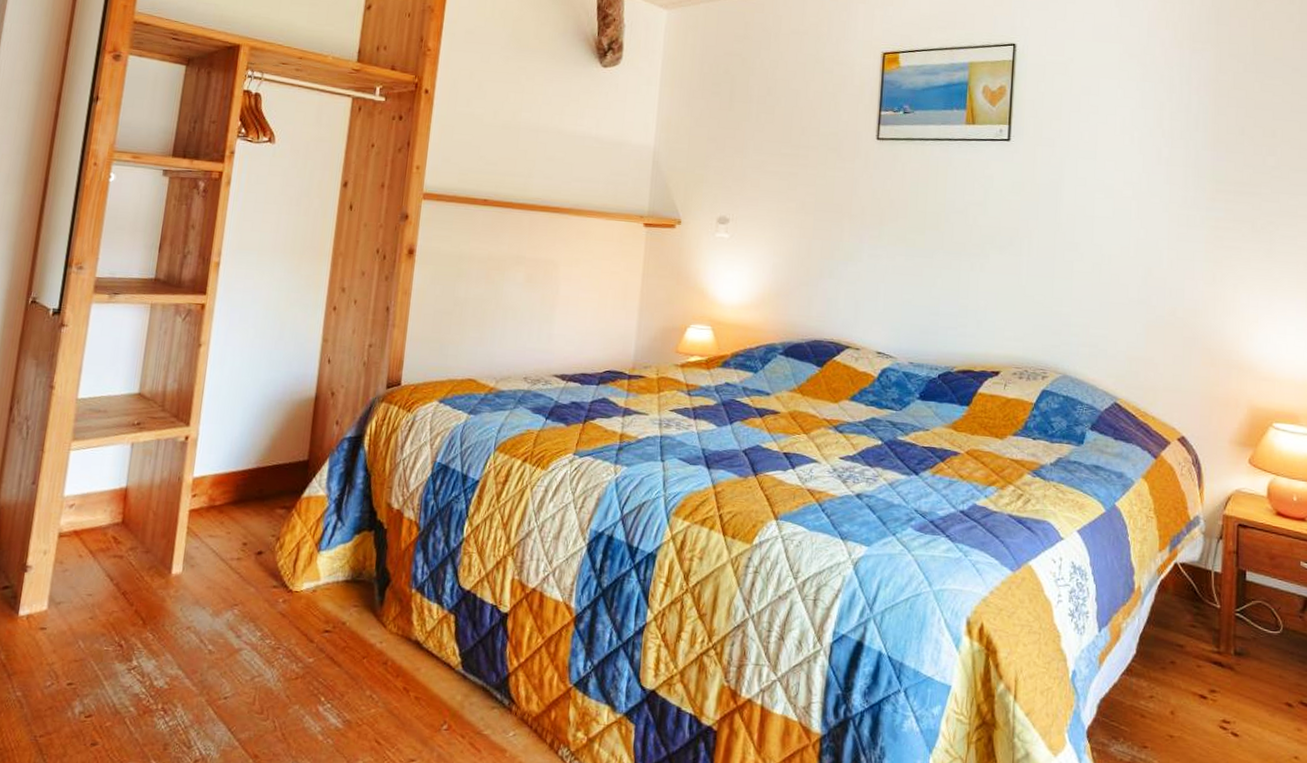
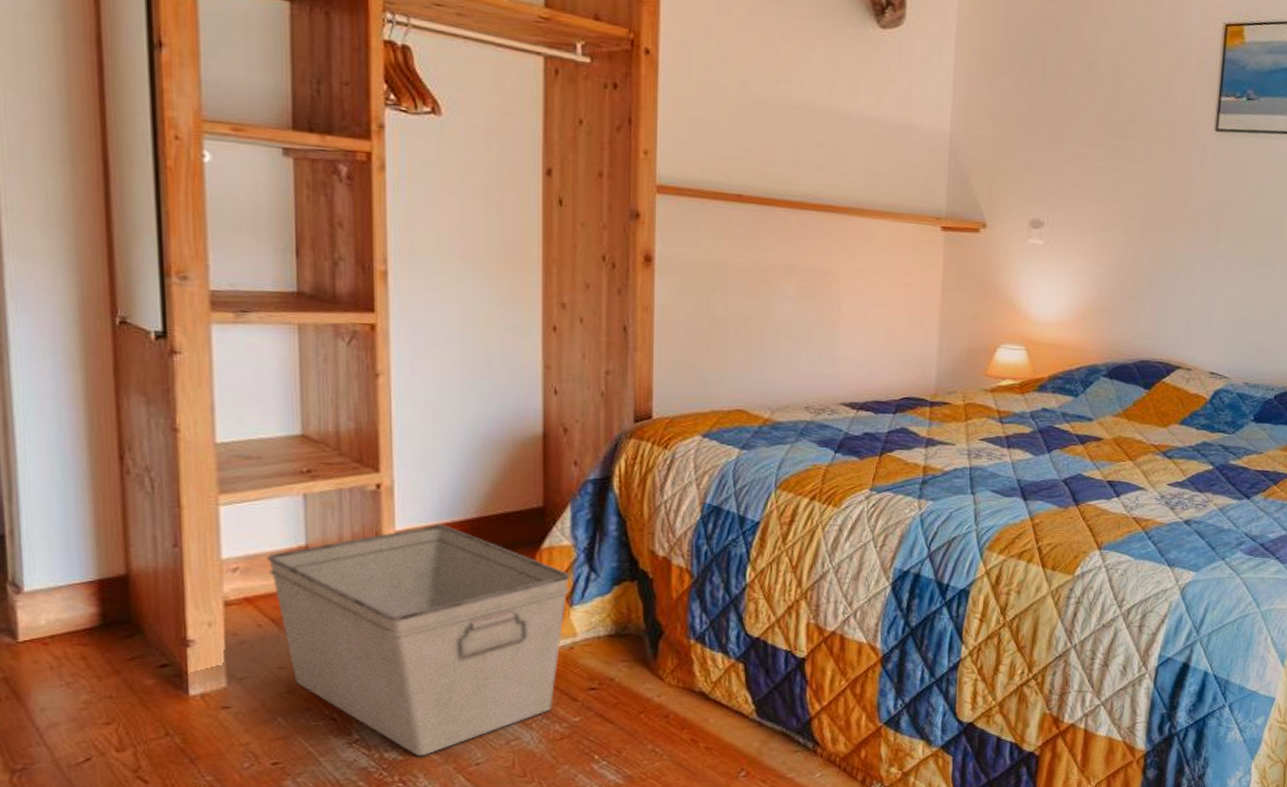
storage bin: none [95,473,321,687] -> present [267,525,570,757]

